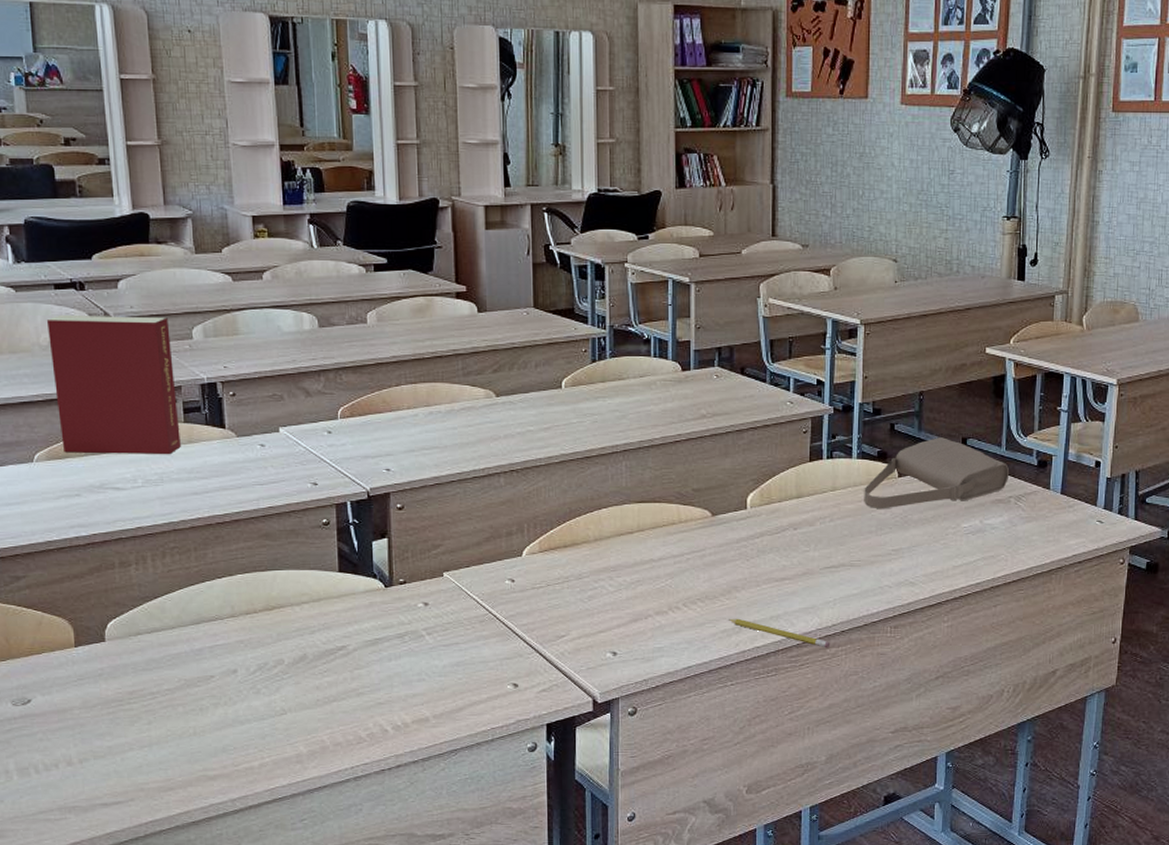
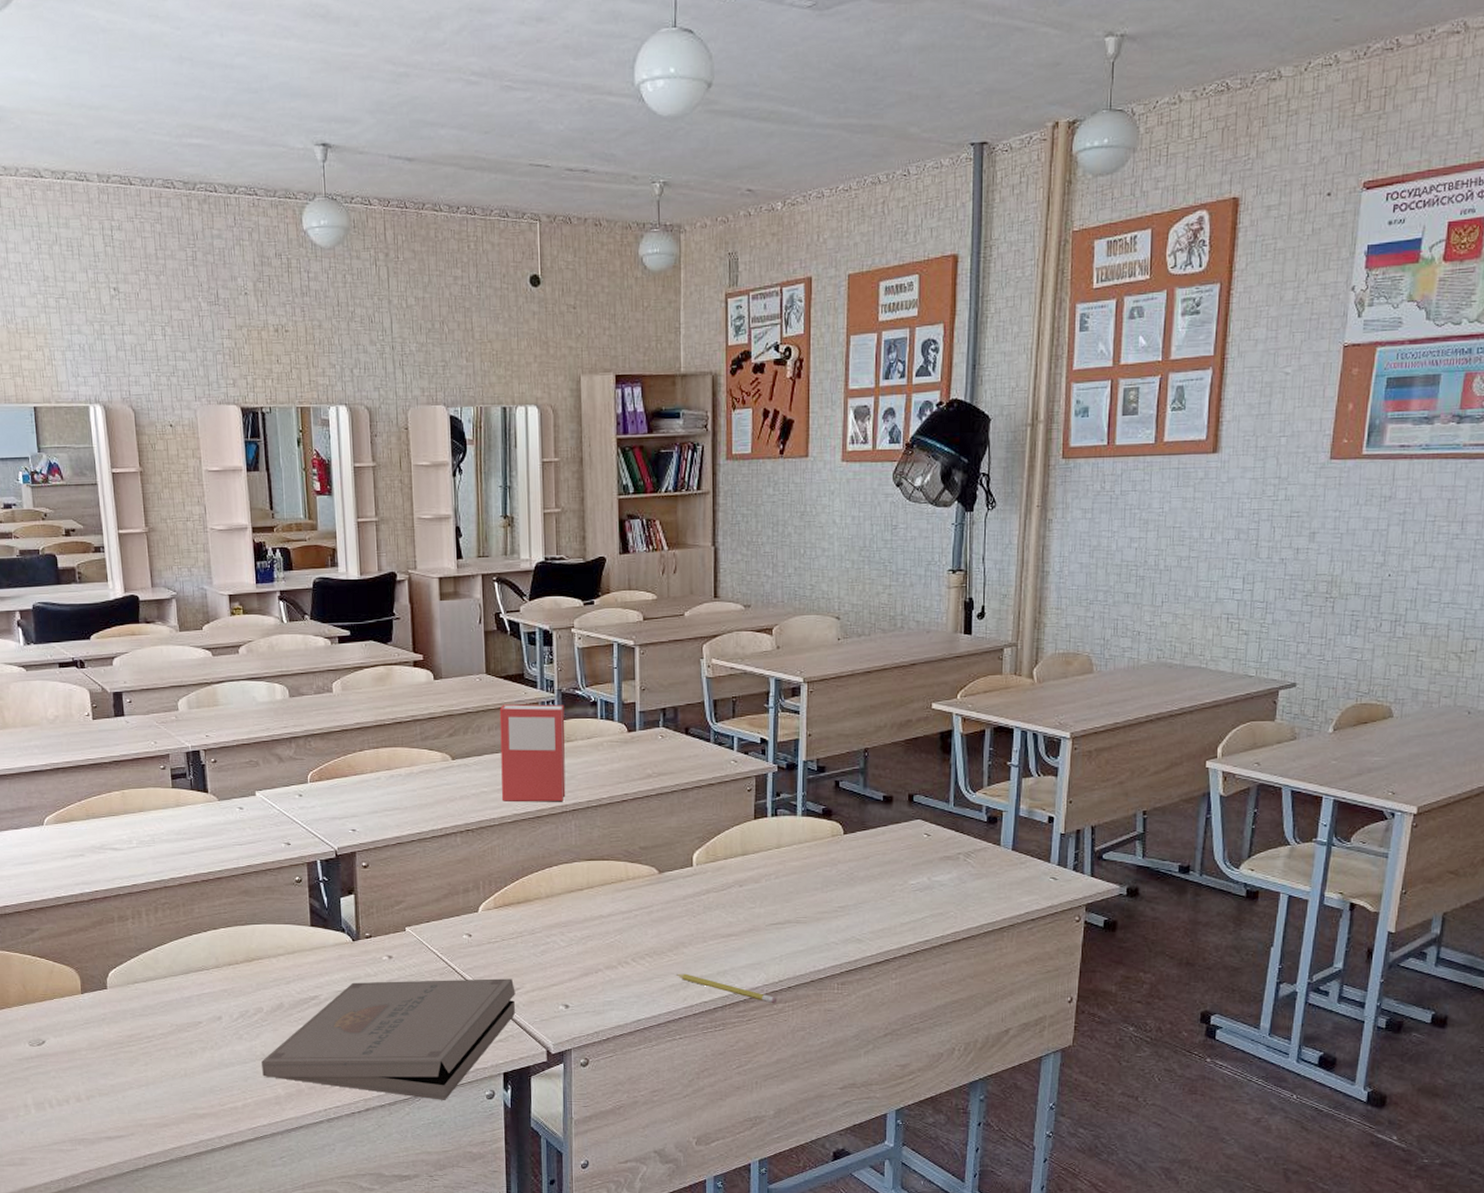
book: present [46,314,181,454] -> none [52,690,170,817]
pizza box: none [281,625,561,754] -> present [262,978,515,1100]
book: none [548,340,617,442] -> present [499,704,566,803]
shoulder bag: present [864,437,1010,509] -> none [809,794,958,866]

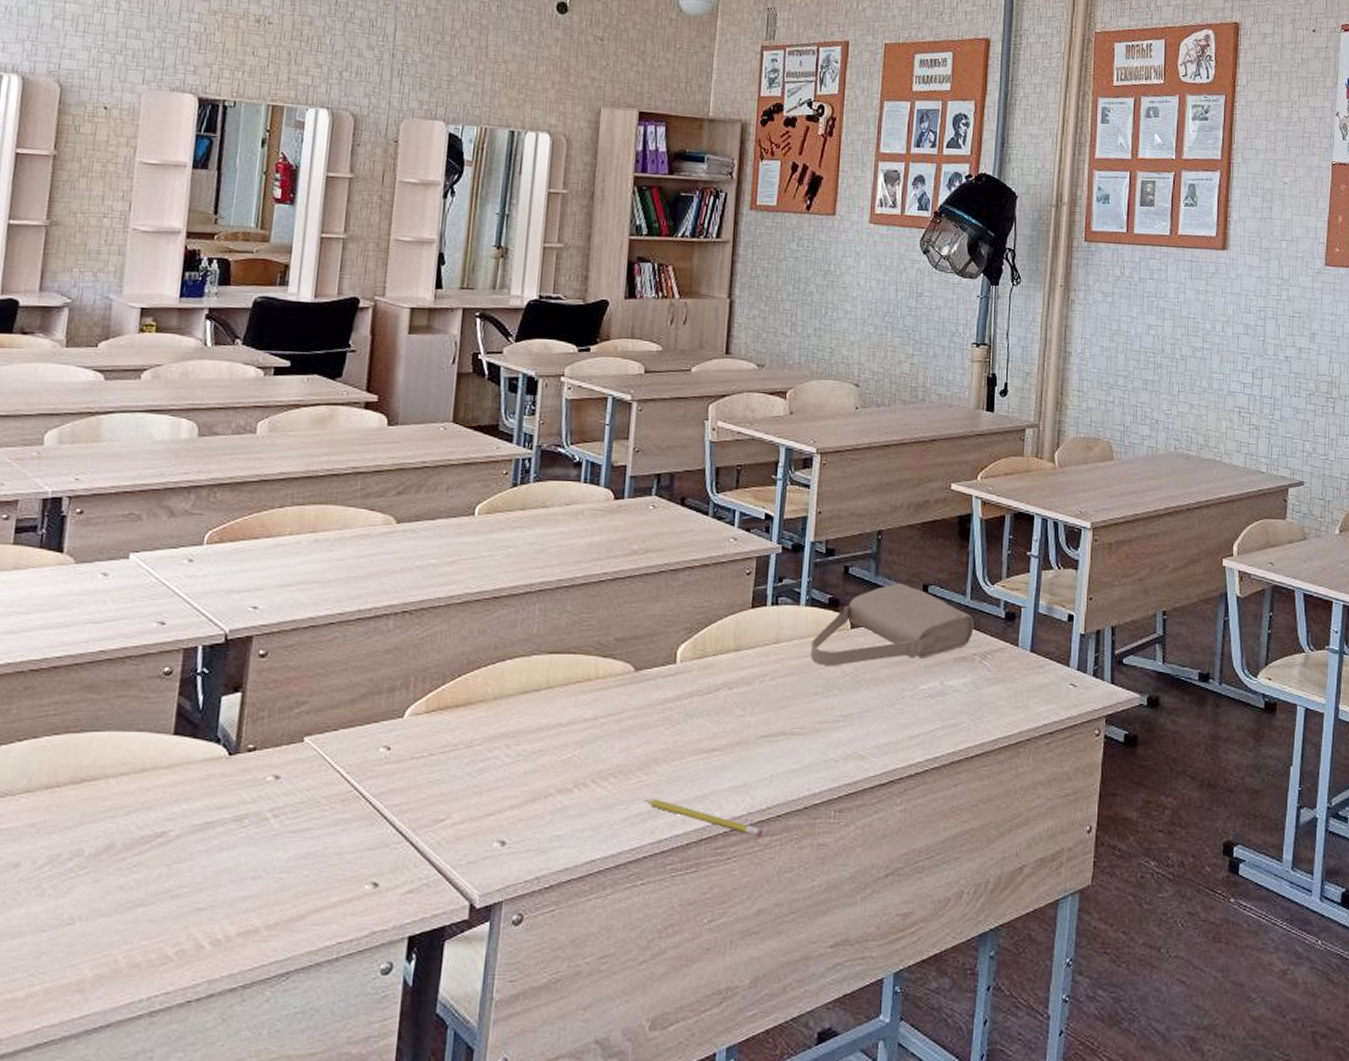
pizza box: present [262,978,515,1100] -> none [64,806,439,979]
book: present [499,704,566,803] -> none [453,460,543,580]
shoulder bag: none [809,794,958,866] -> present [811,583,975,667]

